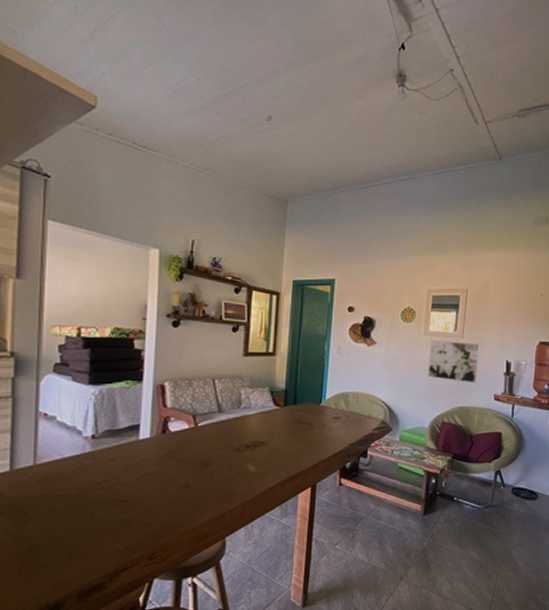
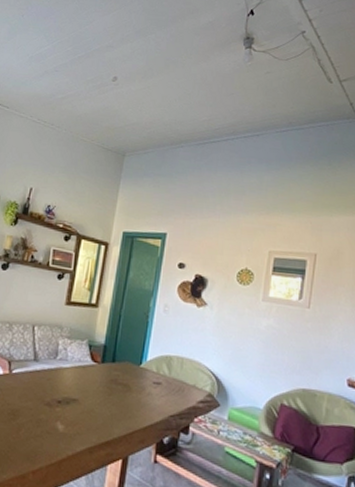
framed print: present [428,340,480,383] -> none [265,307,330,363]

